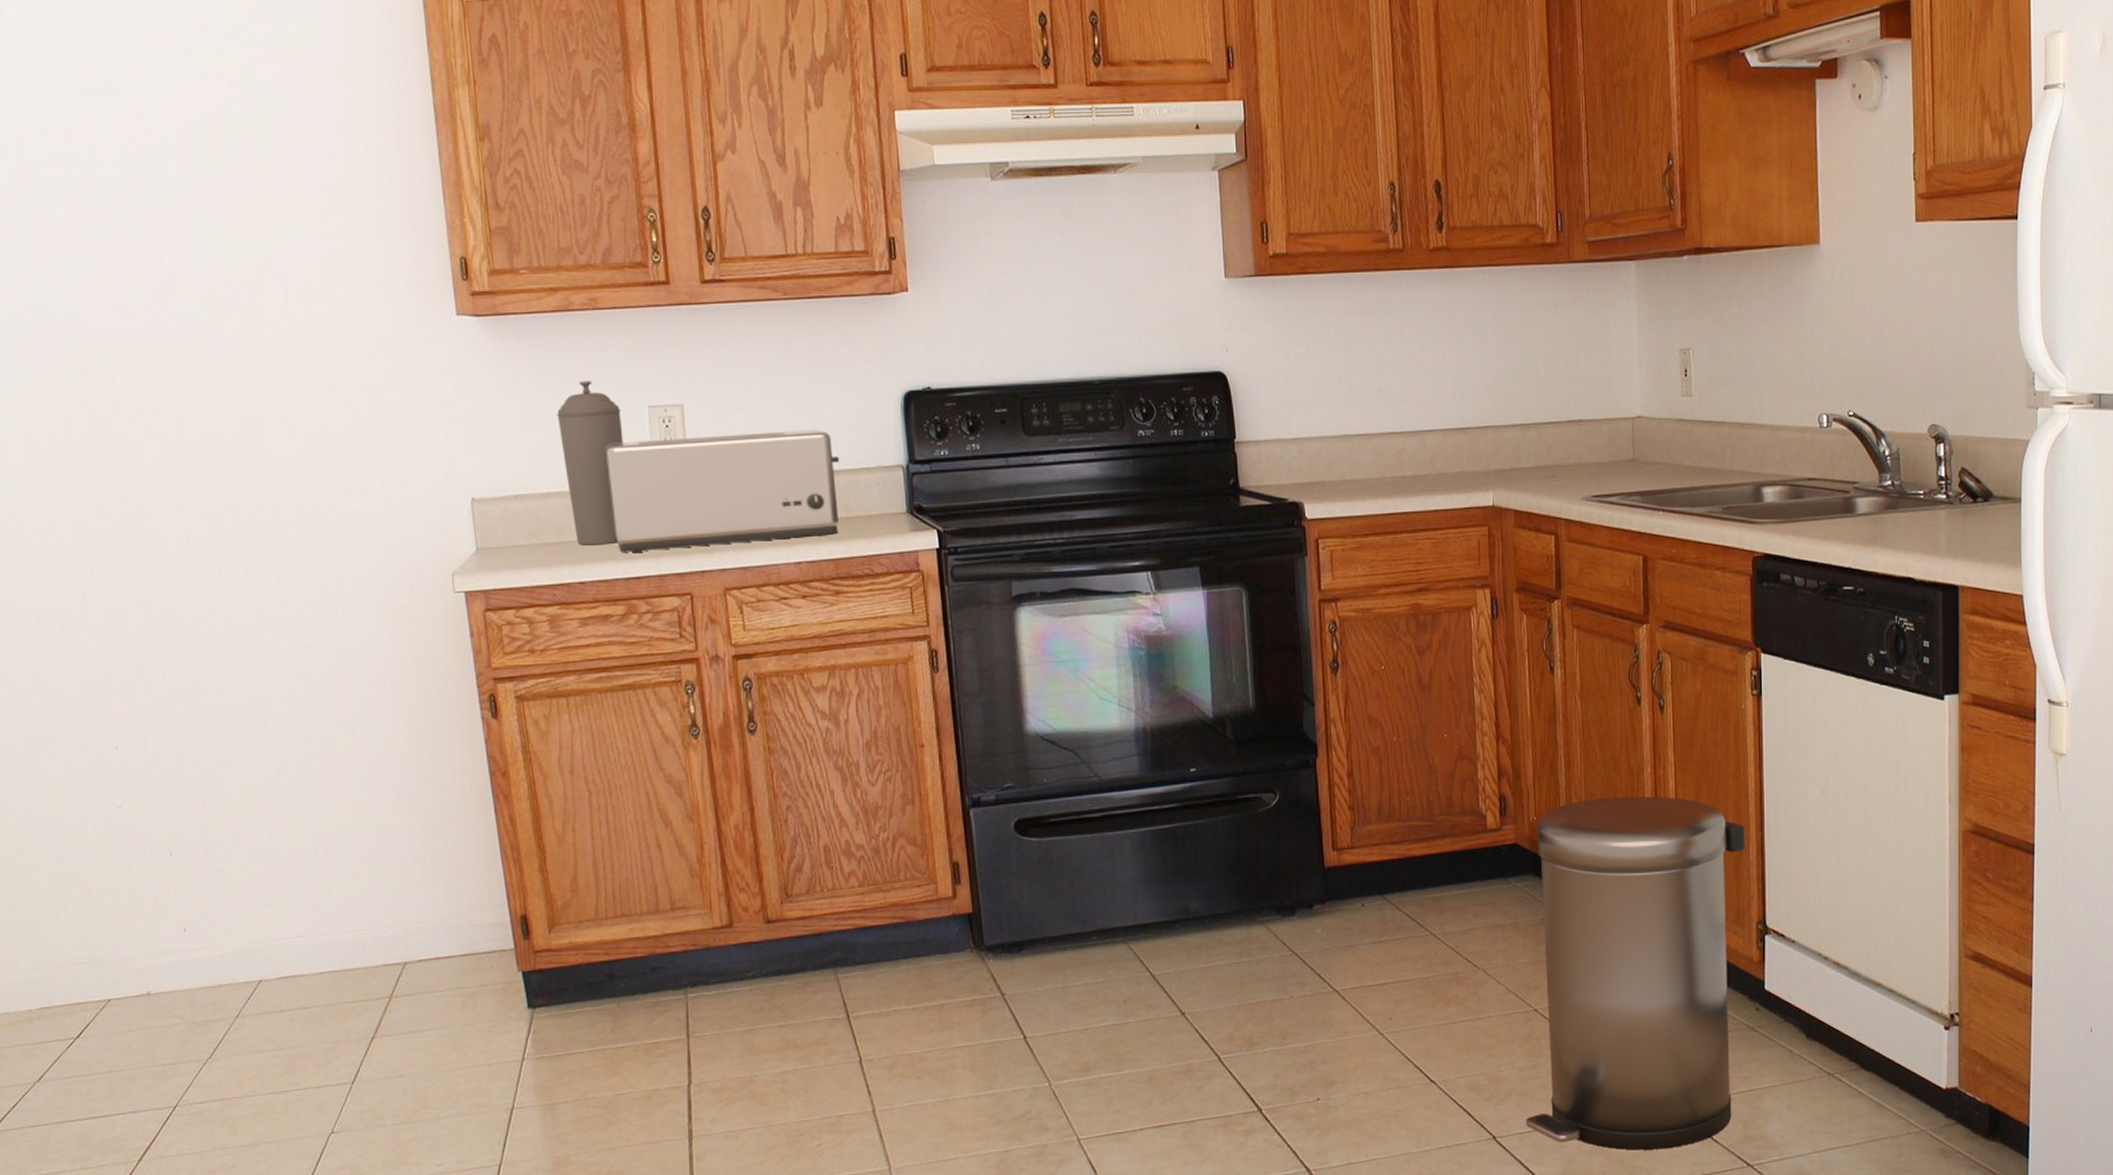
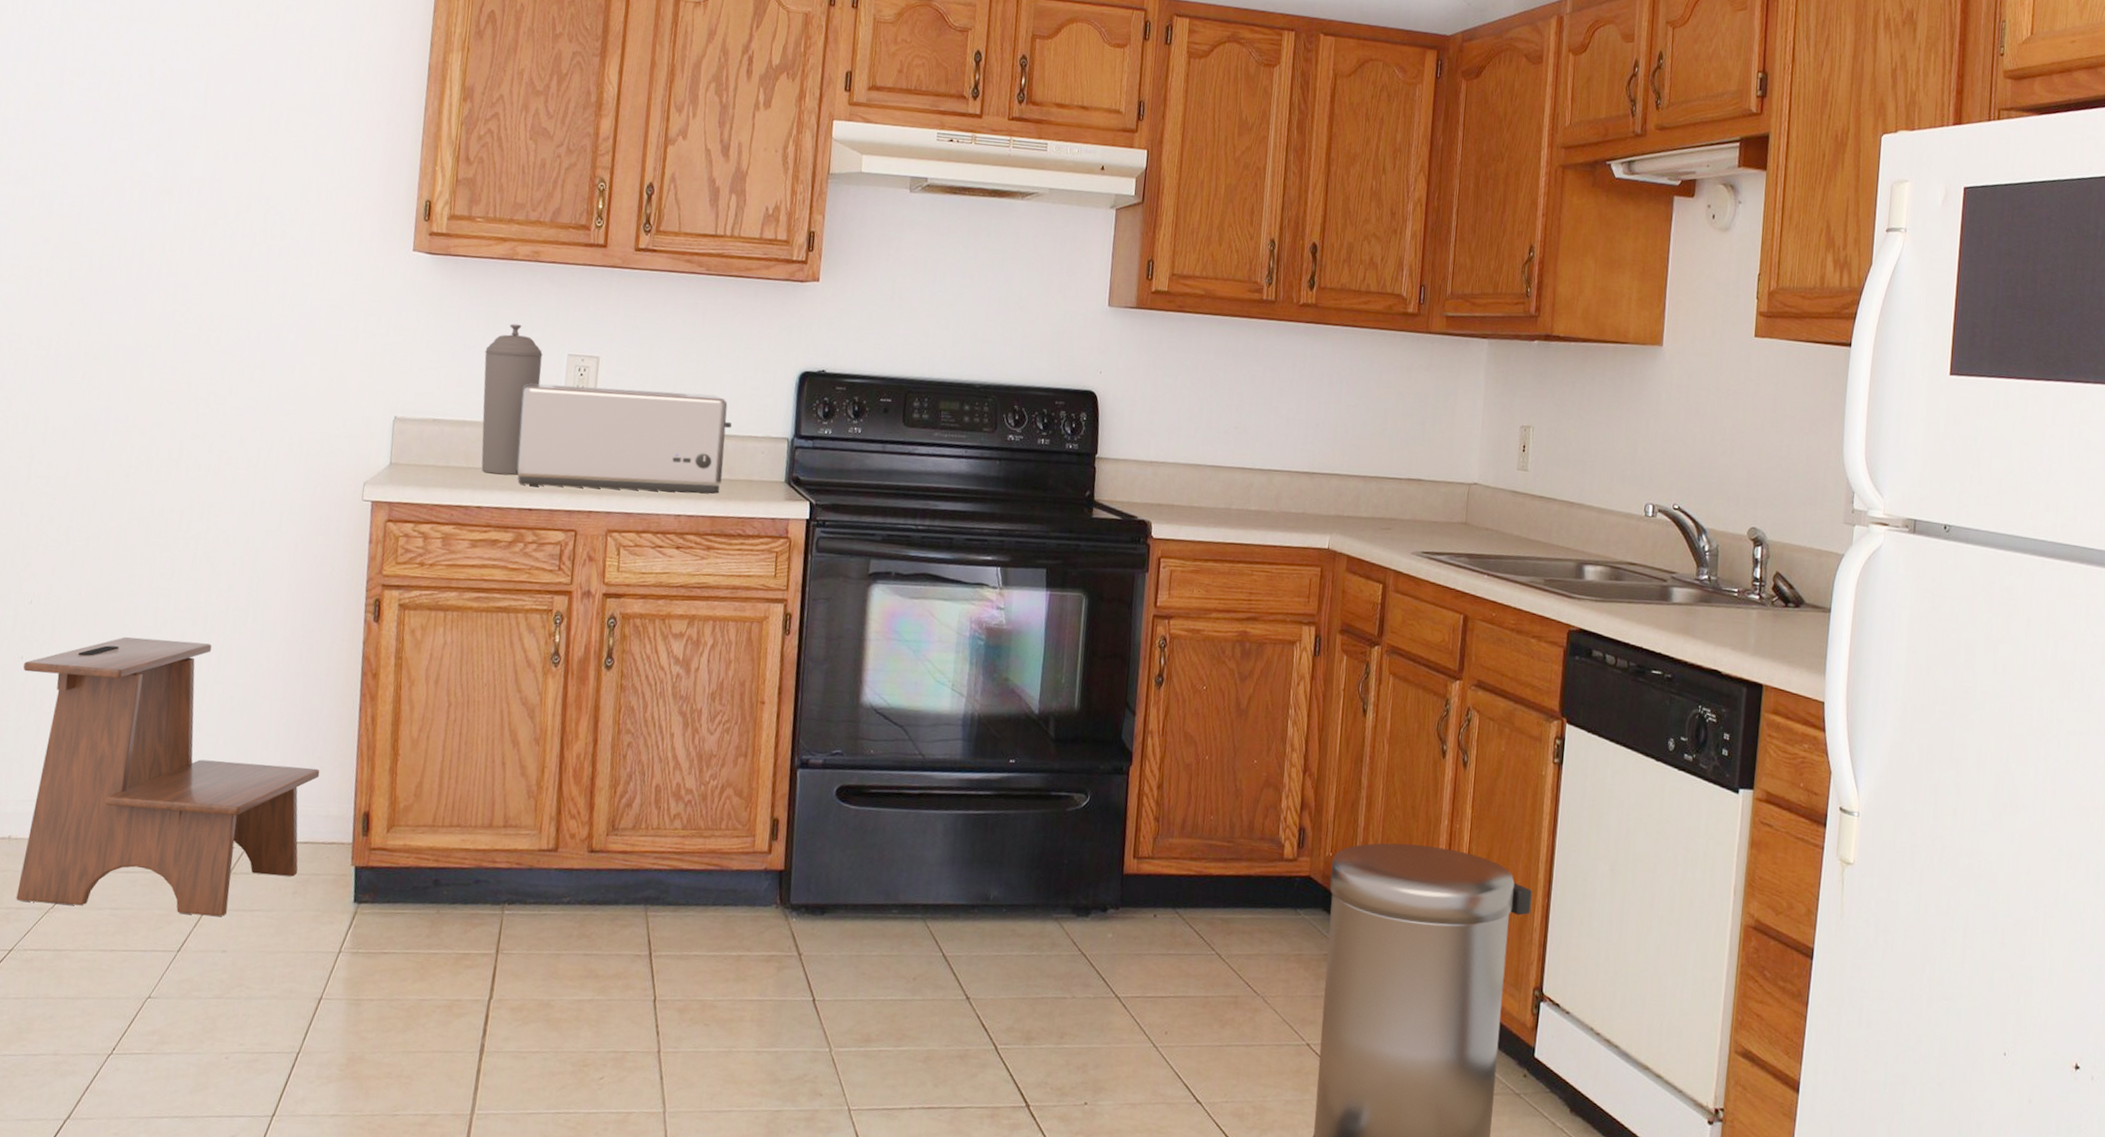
step stool: none [122,766,466,1056] -> present [16,637,320,917]

